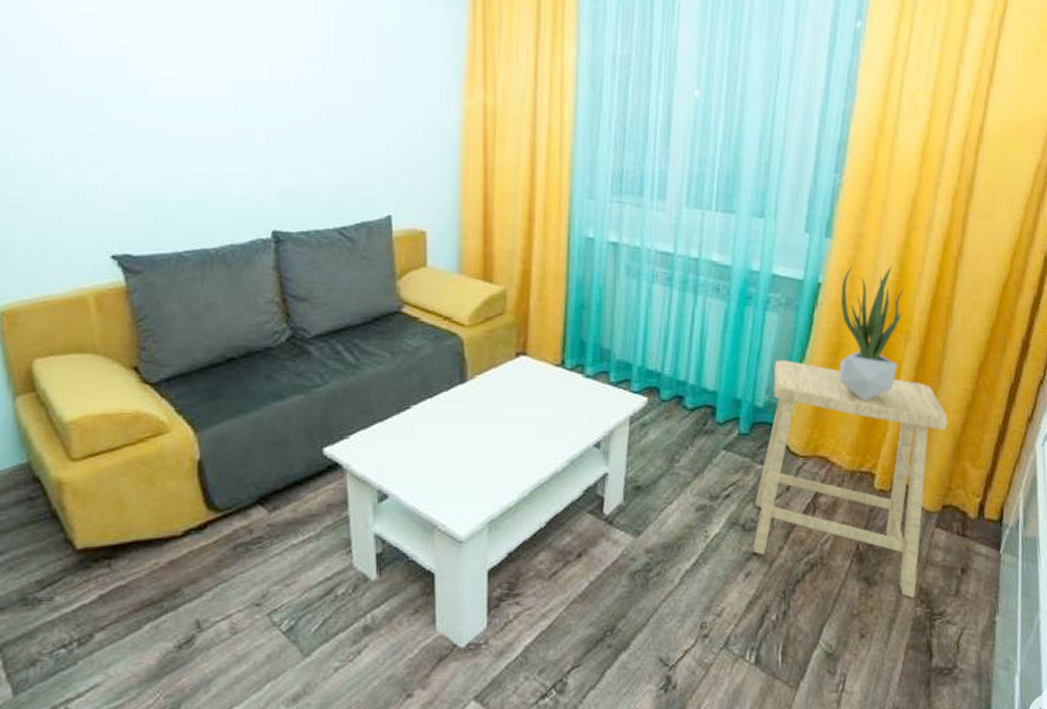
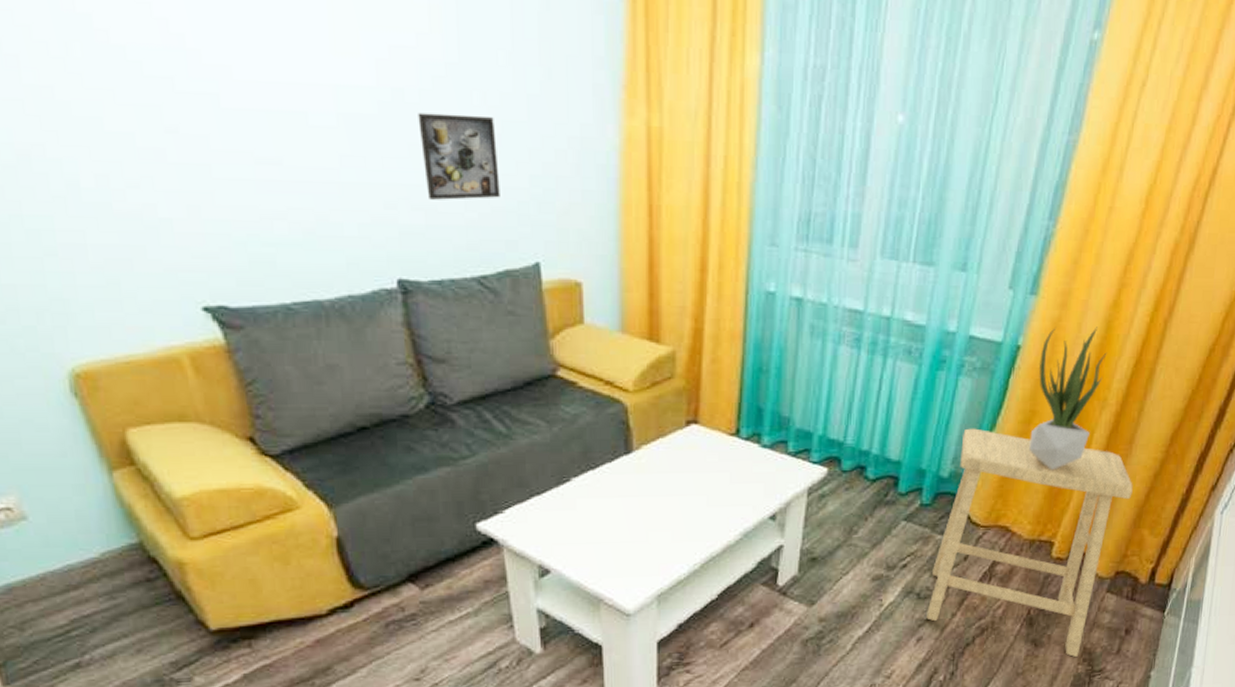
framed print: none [299,99,362,166] -> present [418,112,500,200]

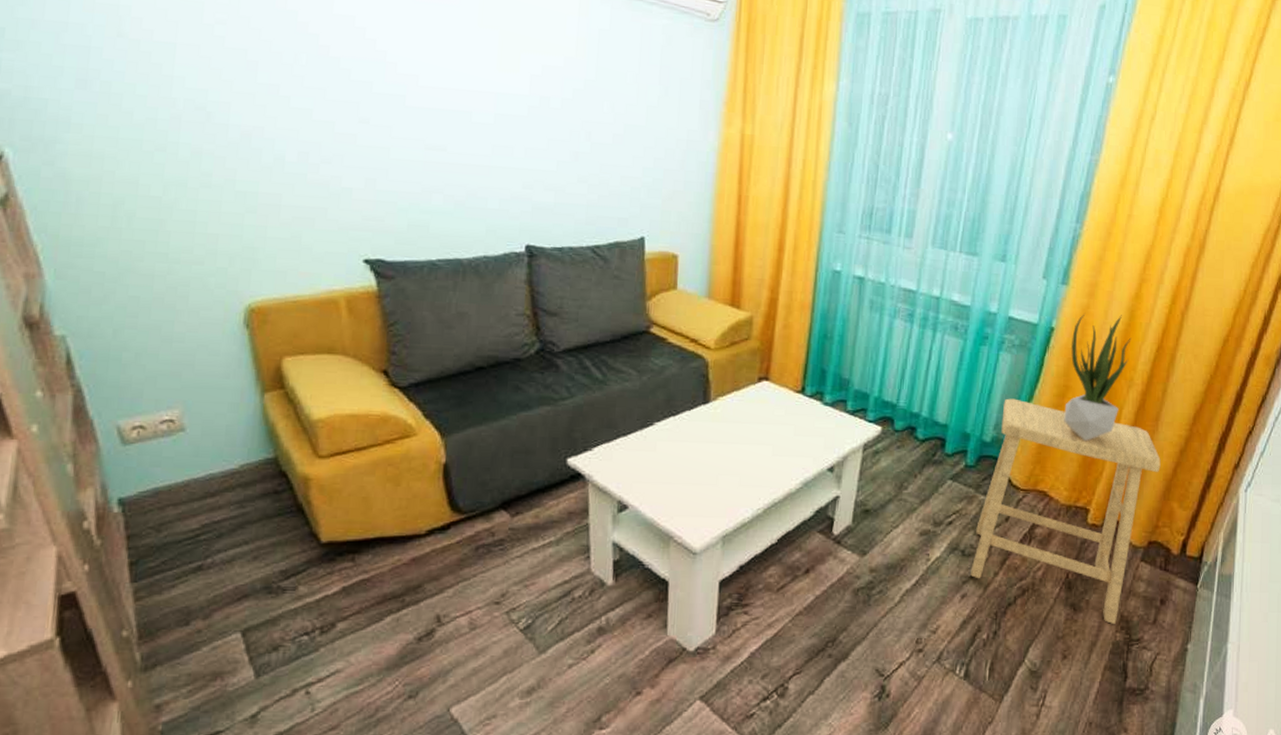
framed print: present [418,112,500,200] -> none [558,116,619,184]

